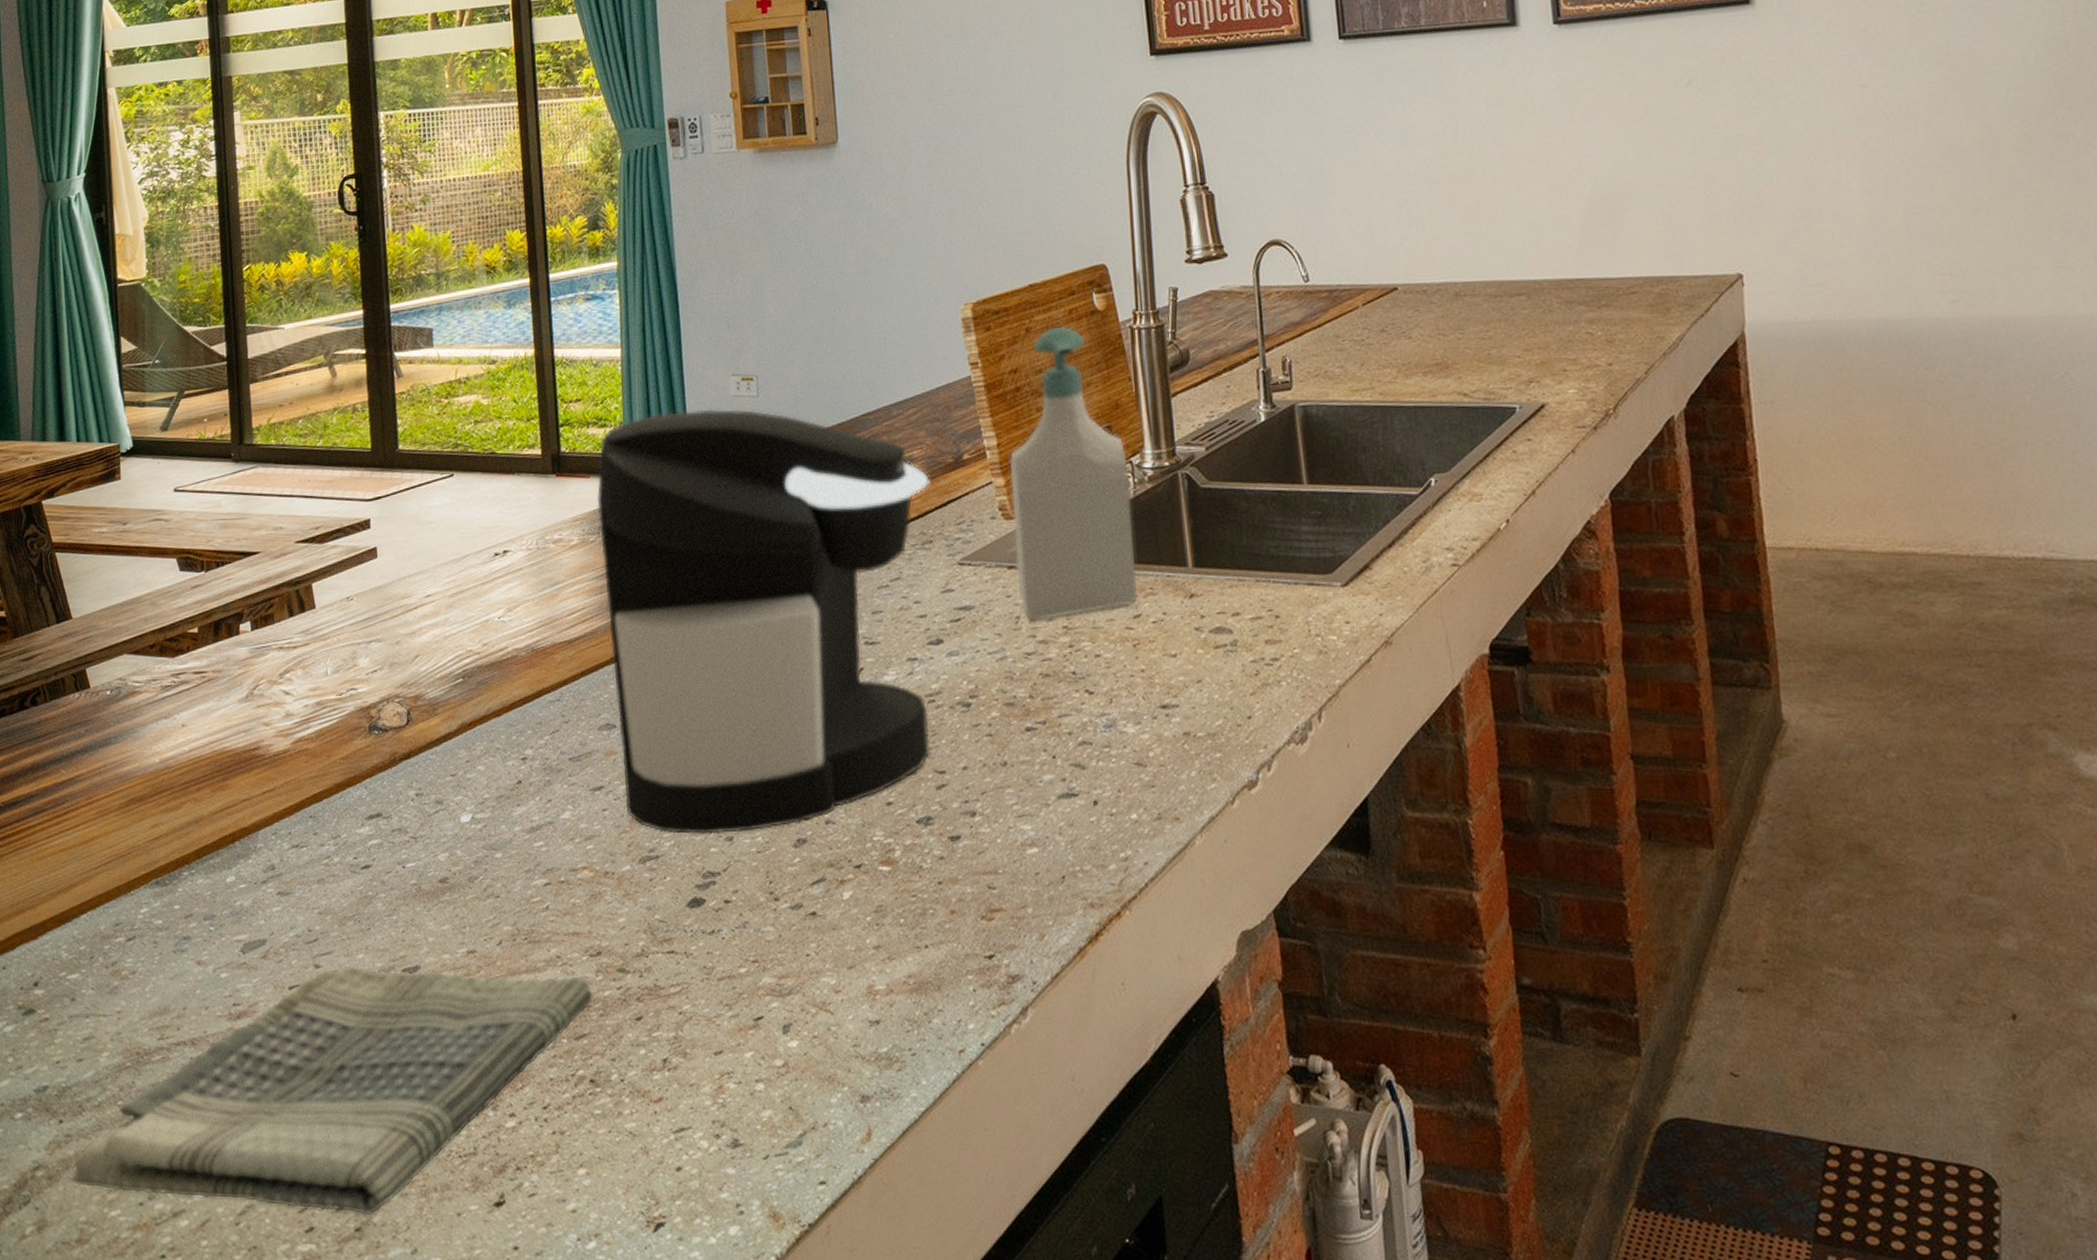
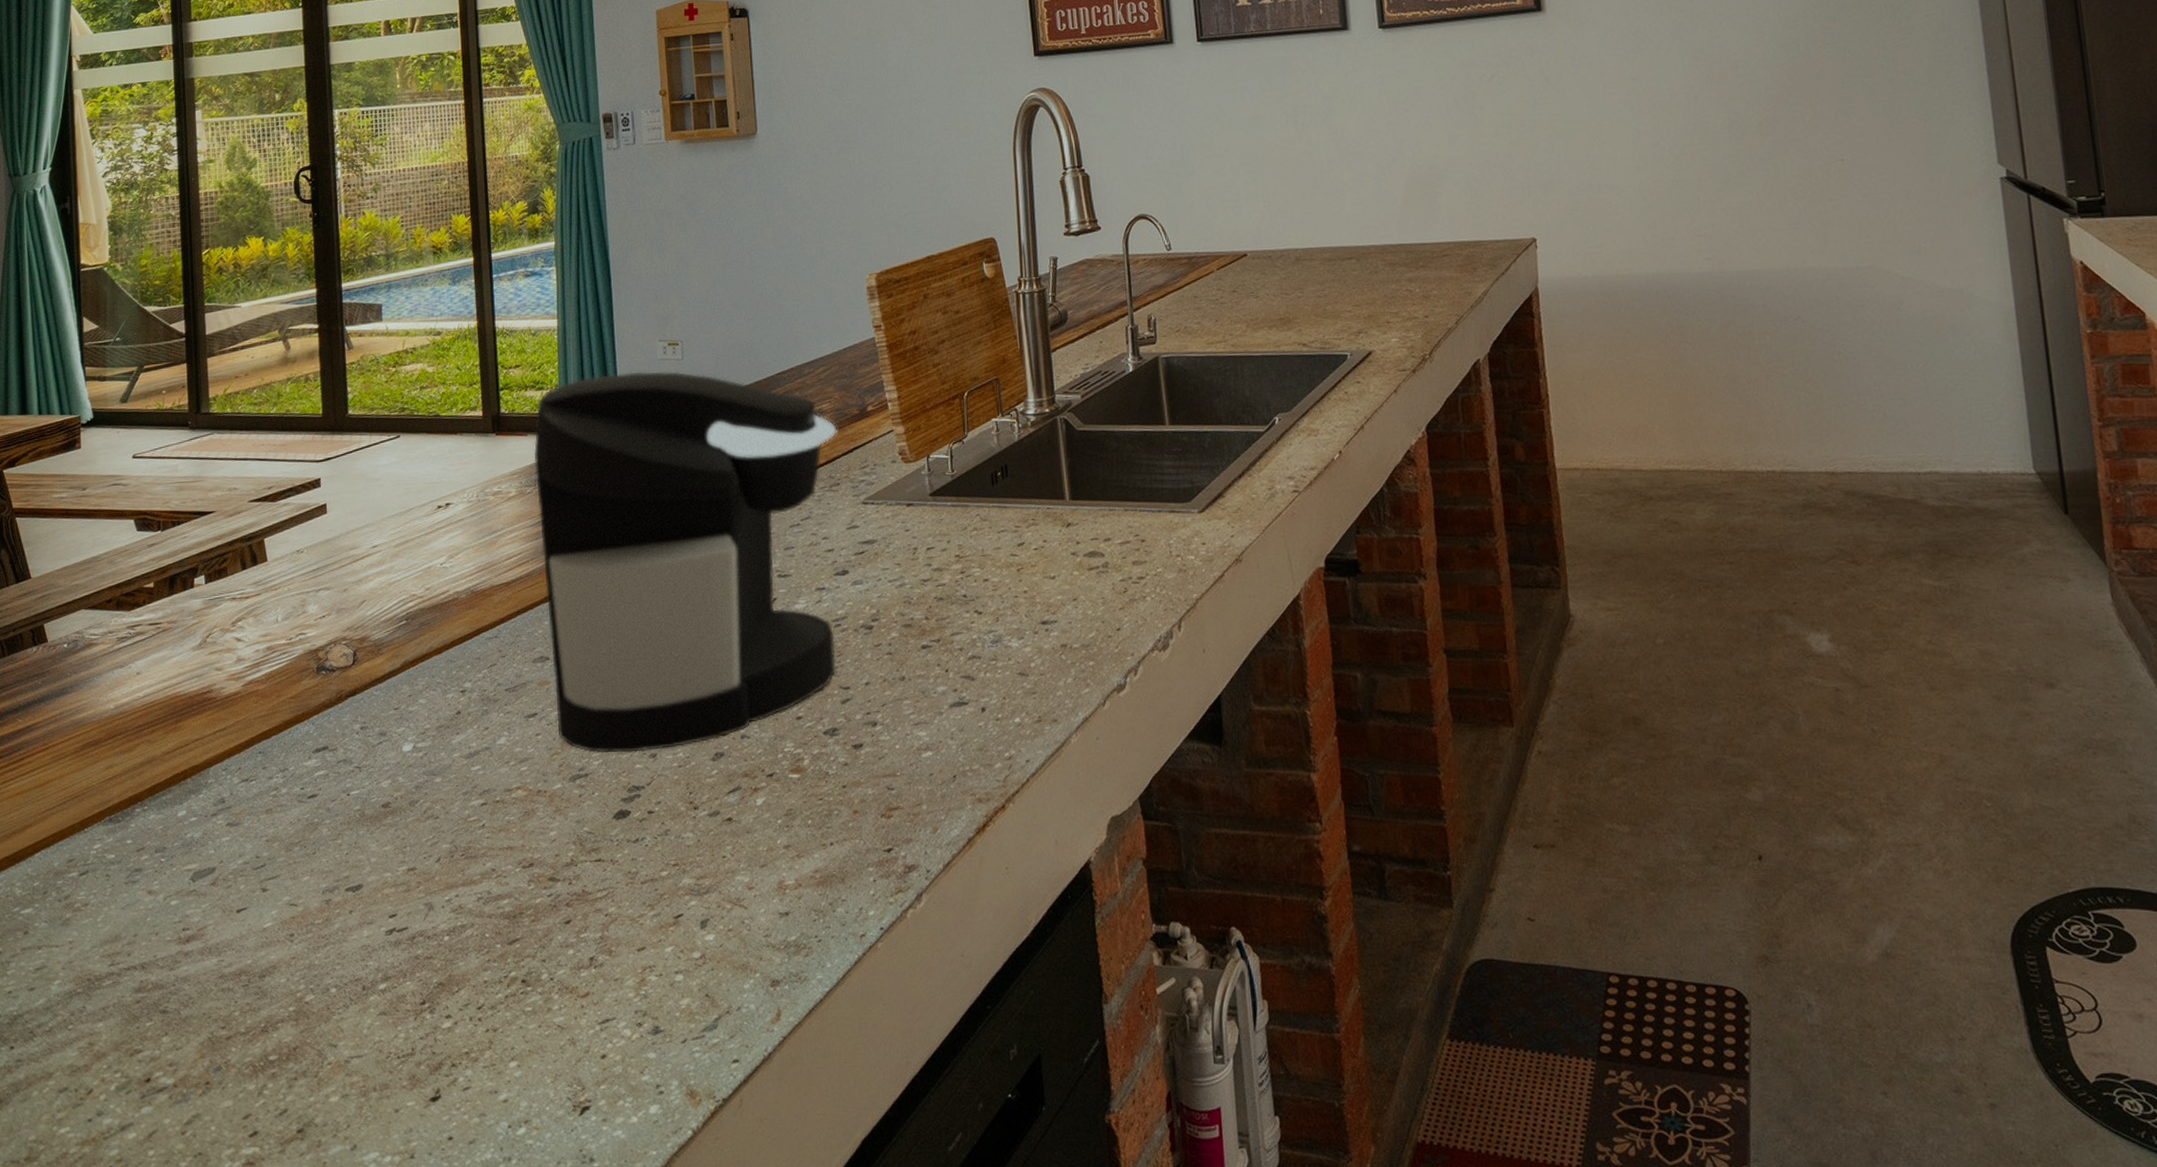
dish towel: present [73,965,594,1214] -> none [23,886,527,1116]
soap bottle: present [1009,326,1139,622] -> none [908,292,1022,553]

